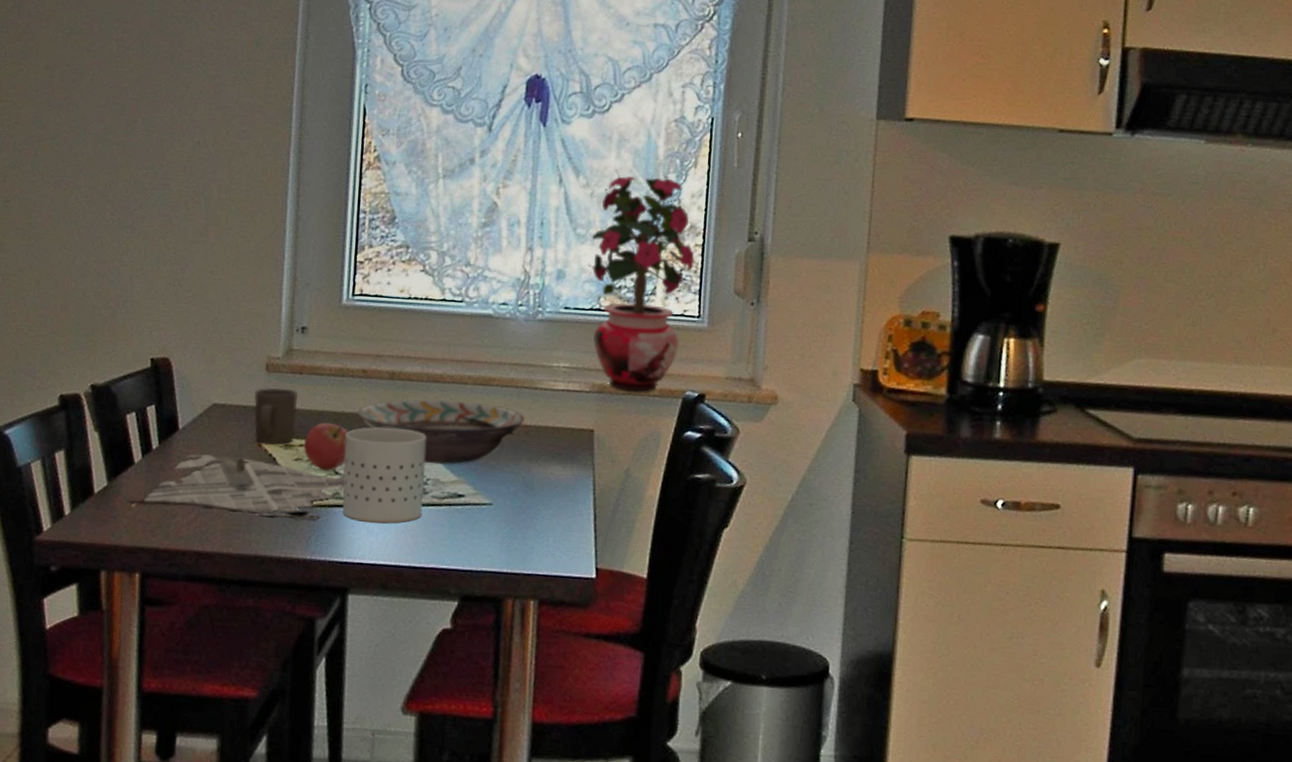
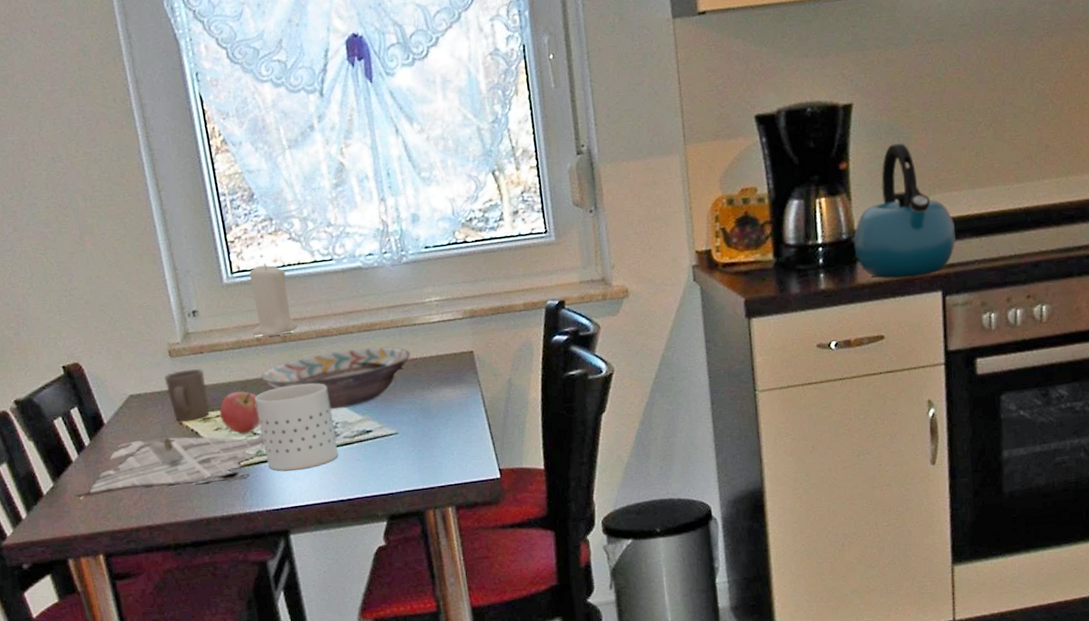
candle: none [359,291,411,371] -> present [249,262,298,337]
potted flower: present [588,169,697,392] -> none [435,105,534,311]
kettle: none [1039,294,1159,448] -> present [853,143,956,279]

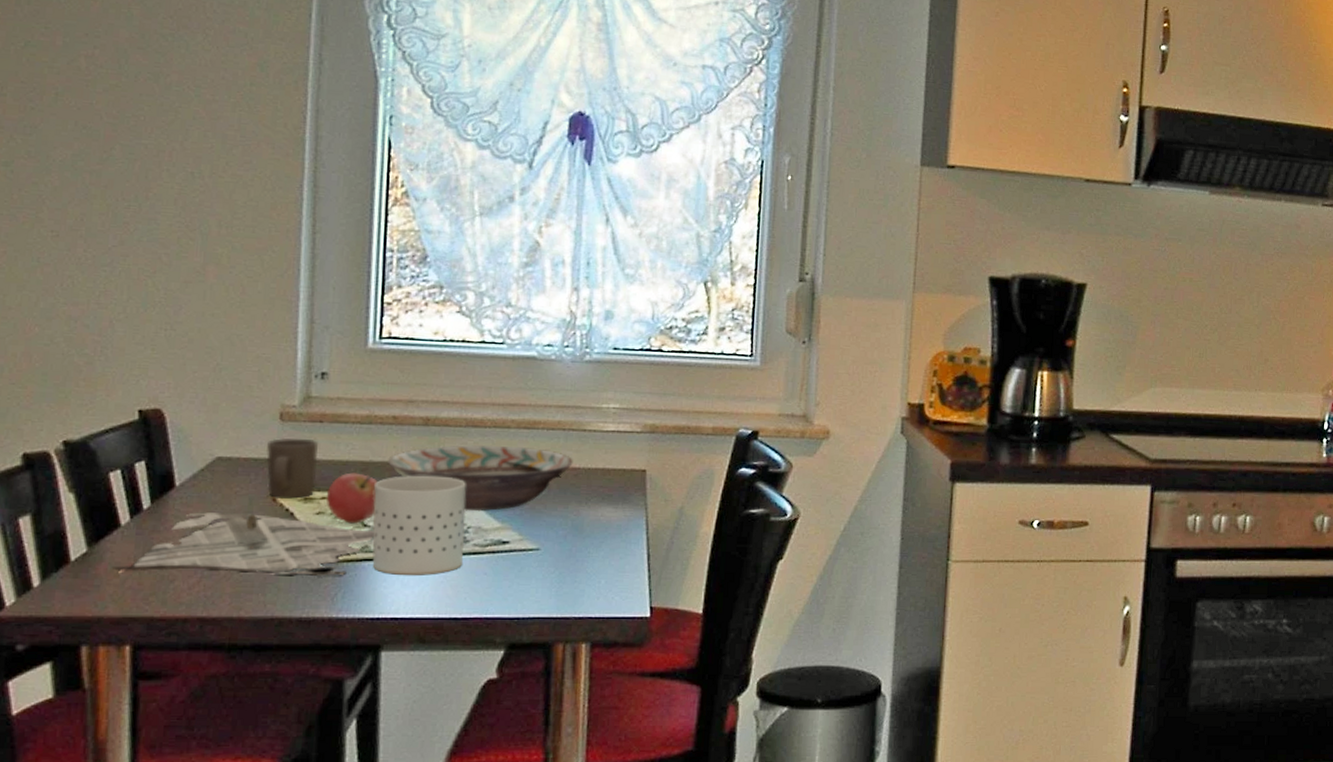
candle: present [249,262,298,337] -> none [389,333,446,417]
kettle: present [853,143,956,279] -> none [1070,330,1172,468]

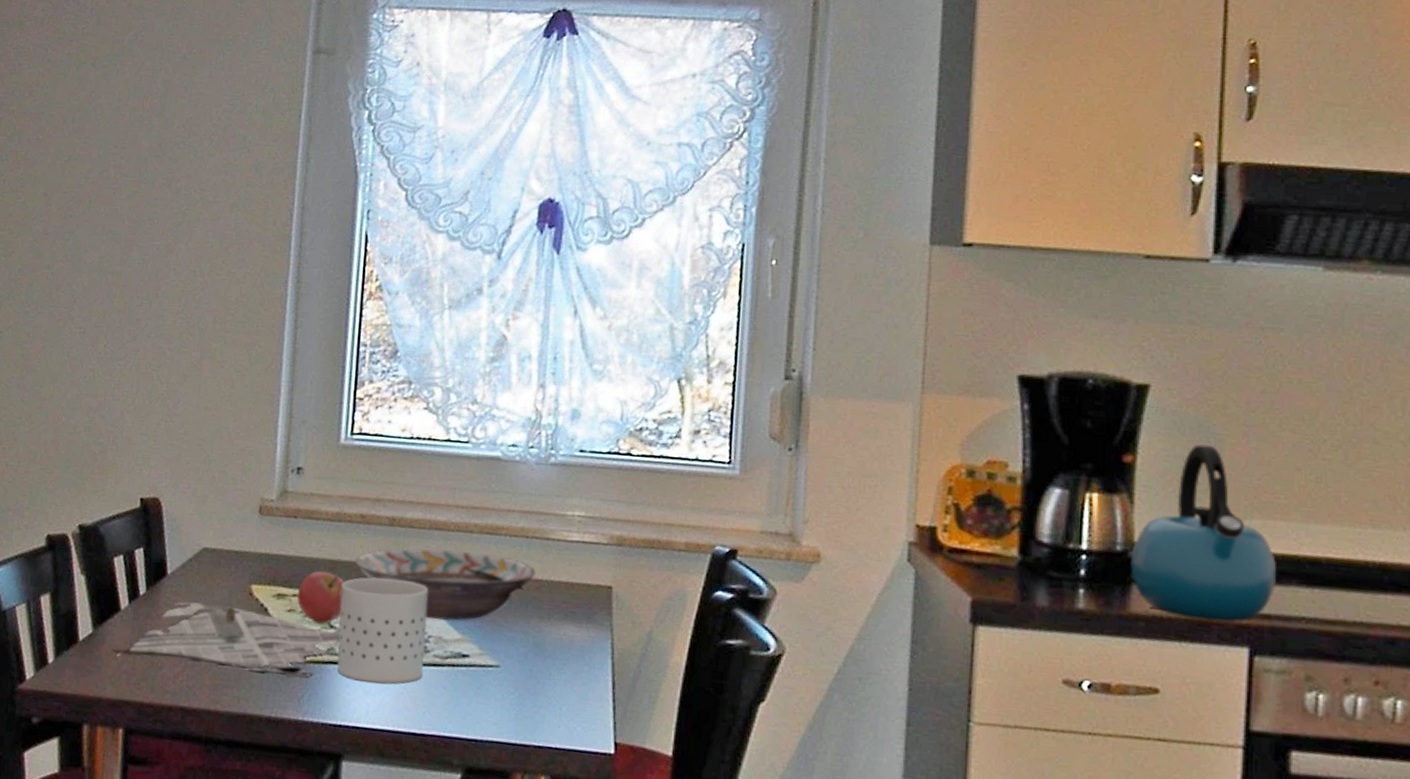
mug: present [266,437,318,499] -> none [245,531,292,594]
kettle: none [1070,330,1172,468] -> present [1130,444,1277,623]

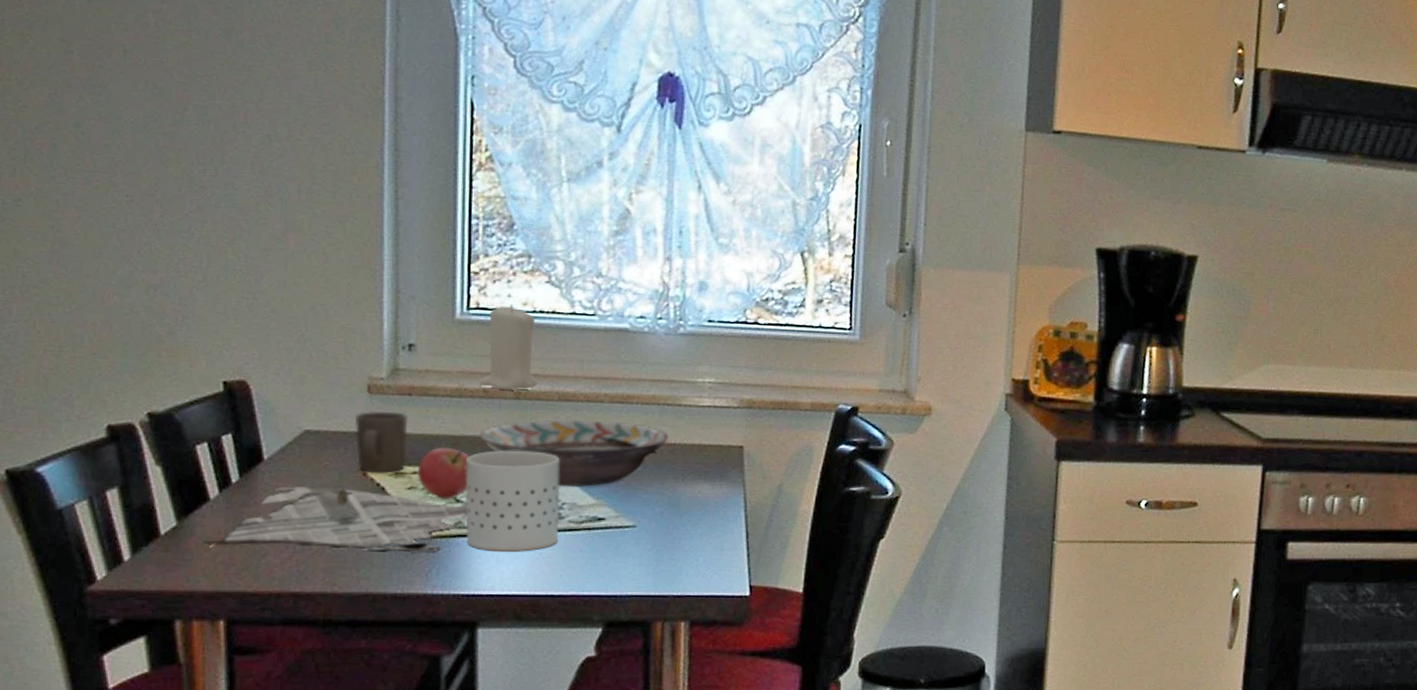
mug: none [245,531,292,594] -> present [355,410,408,473]
candle: none [357,429,413,517] -> present [479,304,537,390]
kettle: present [1130,444,1277,623] -> none [1179,305,1285,448]

